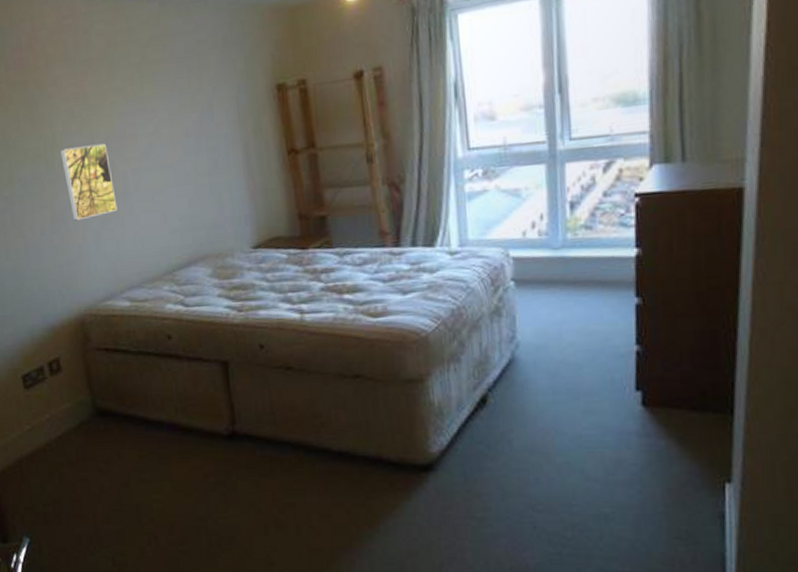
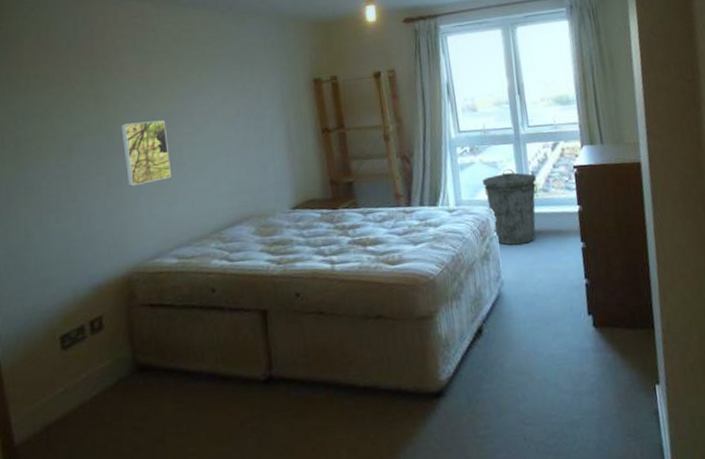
trash can: none [497,197,577,298] -> present [482,168,538,245]

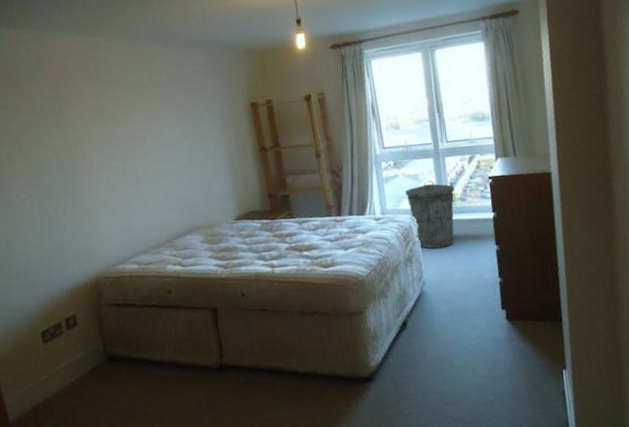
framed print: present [121,120,172,187] -> none [82,143,129,203]

